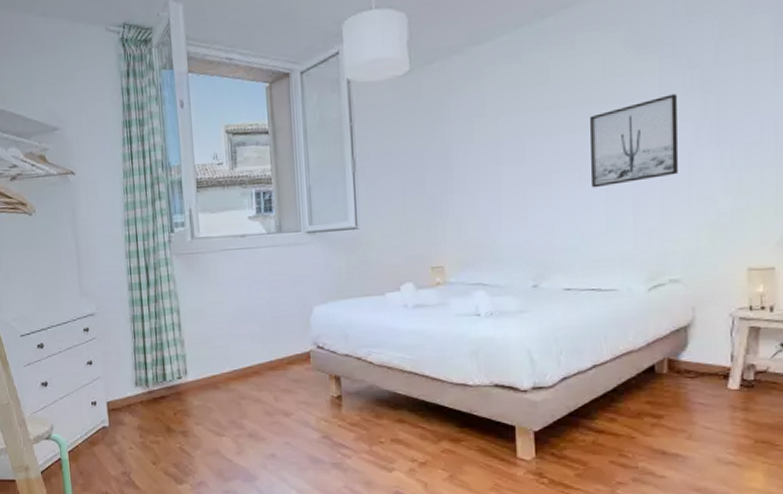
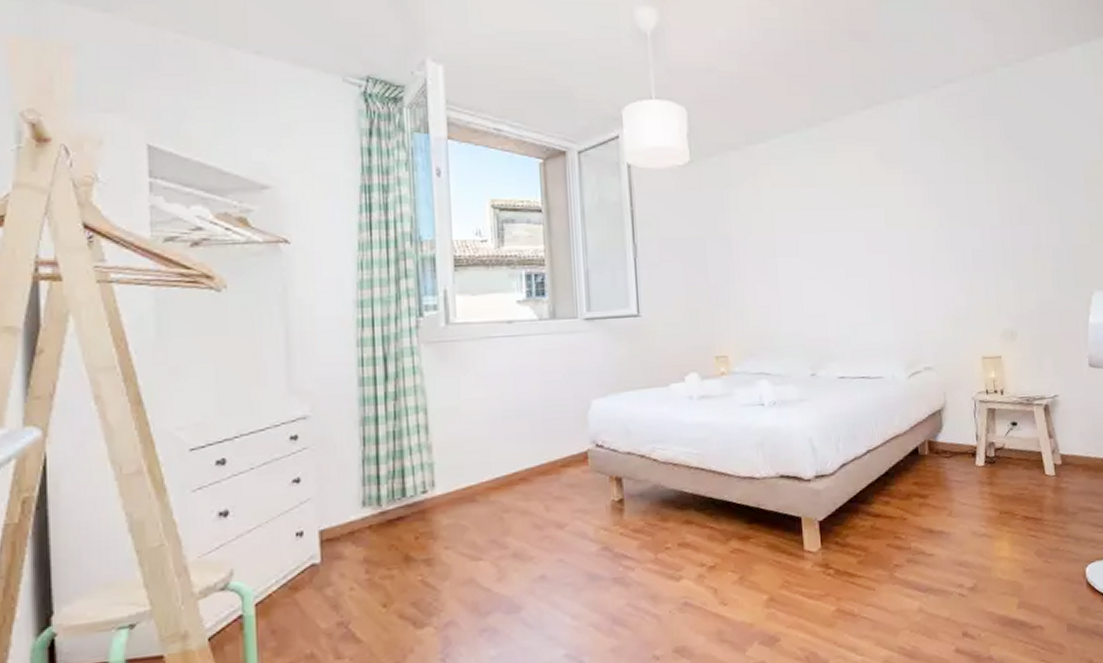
wall art: present [590,94,678,188] -> none [852,204,924,283]

